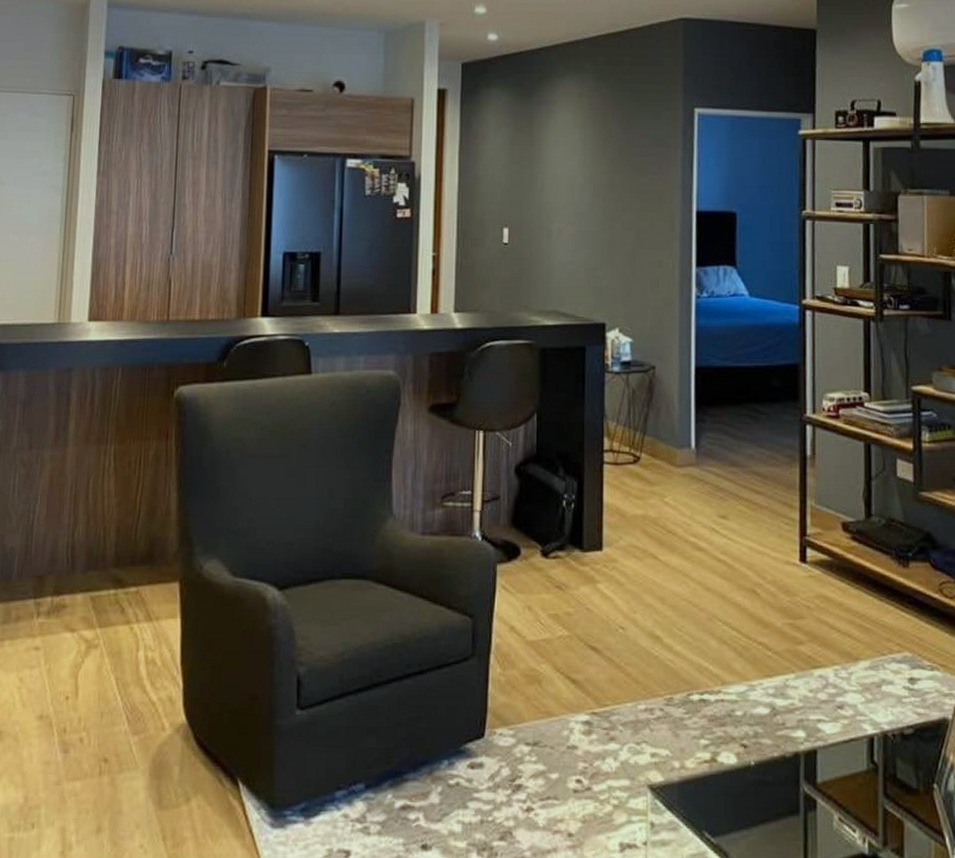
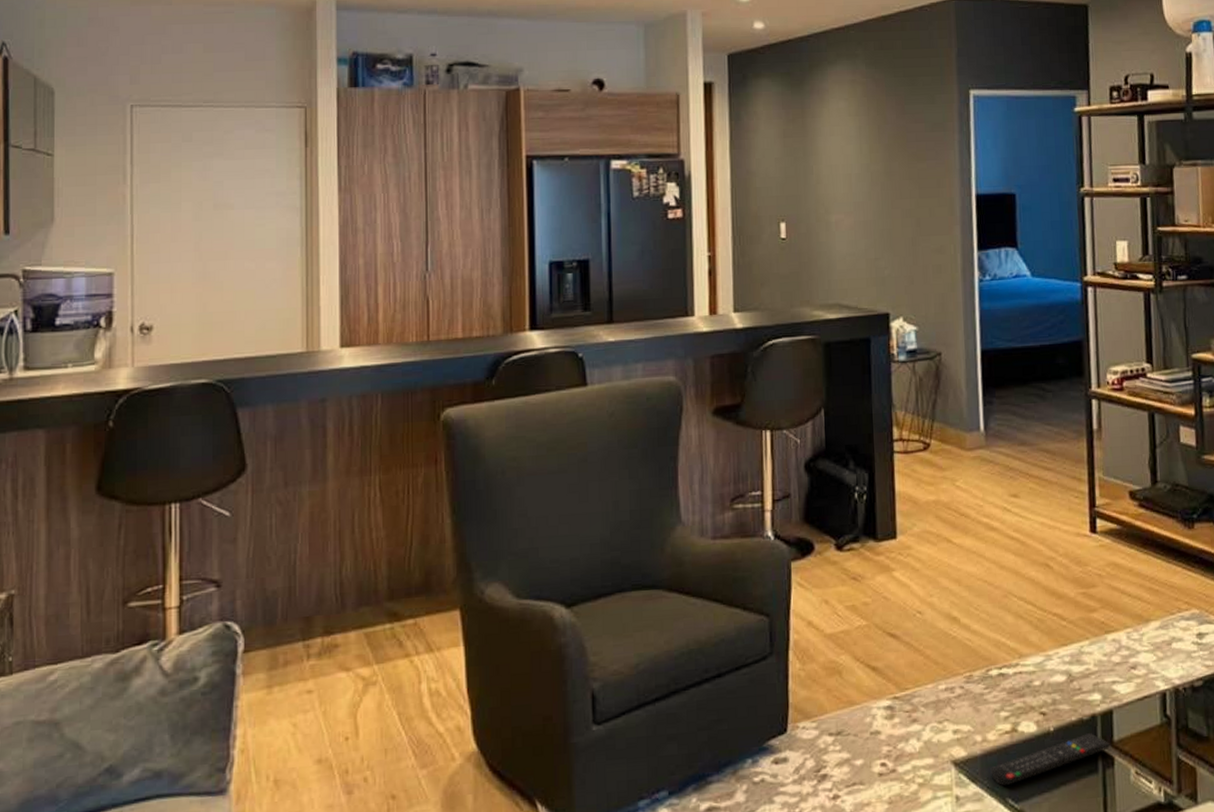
remote control: none [687,772,814,818] -> present [990,733,1111,786]

